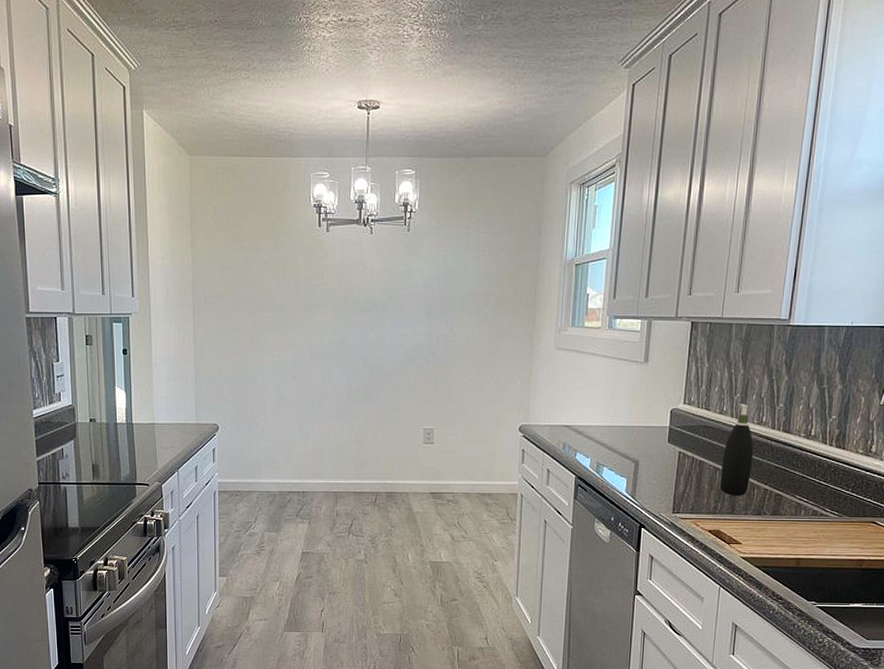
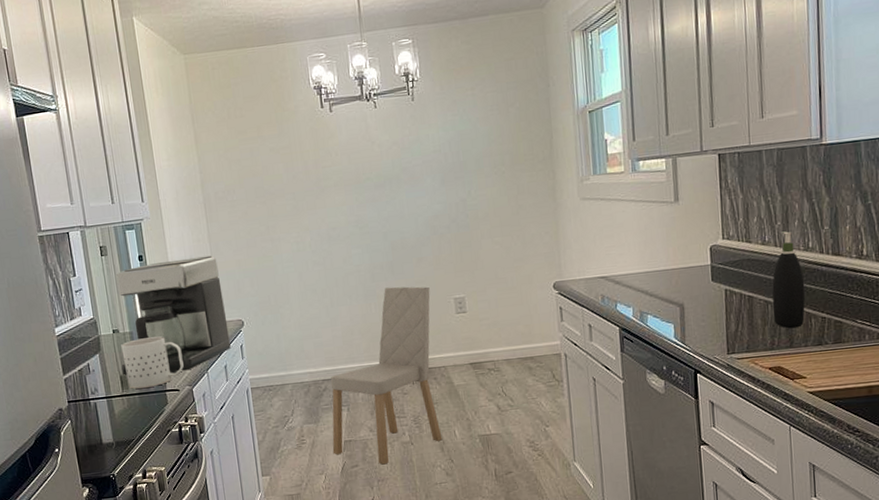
coffee maker: none [95,357,203,467] -> present [116,255,231,375]
mug: none [96,430,156,480] -> present [121,336,184,389]
dining chair: none [290,410,402,579] -> present [331,286,443,465]

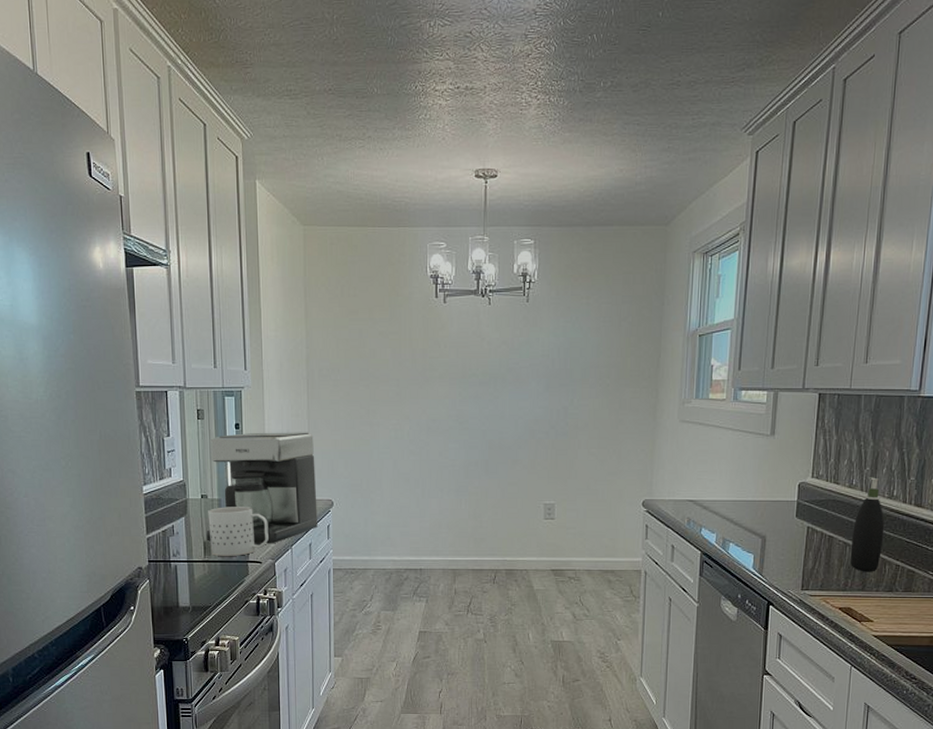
dining chair: present [331,286,443,465] -> none [407,485,521,659]

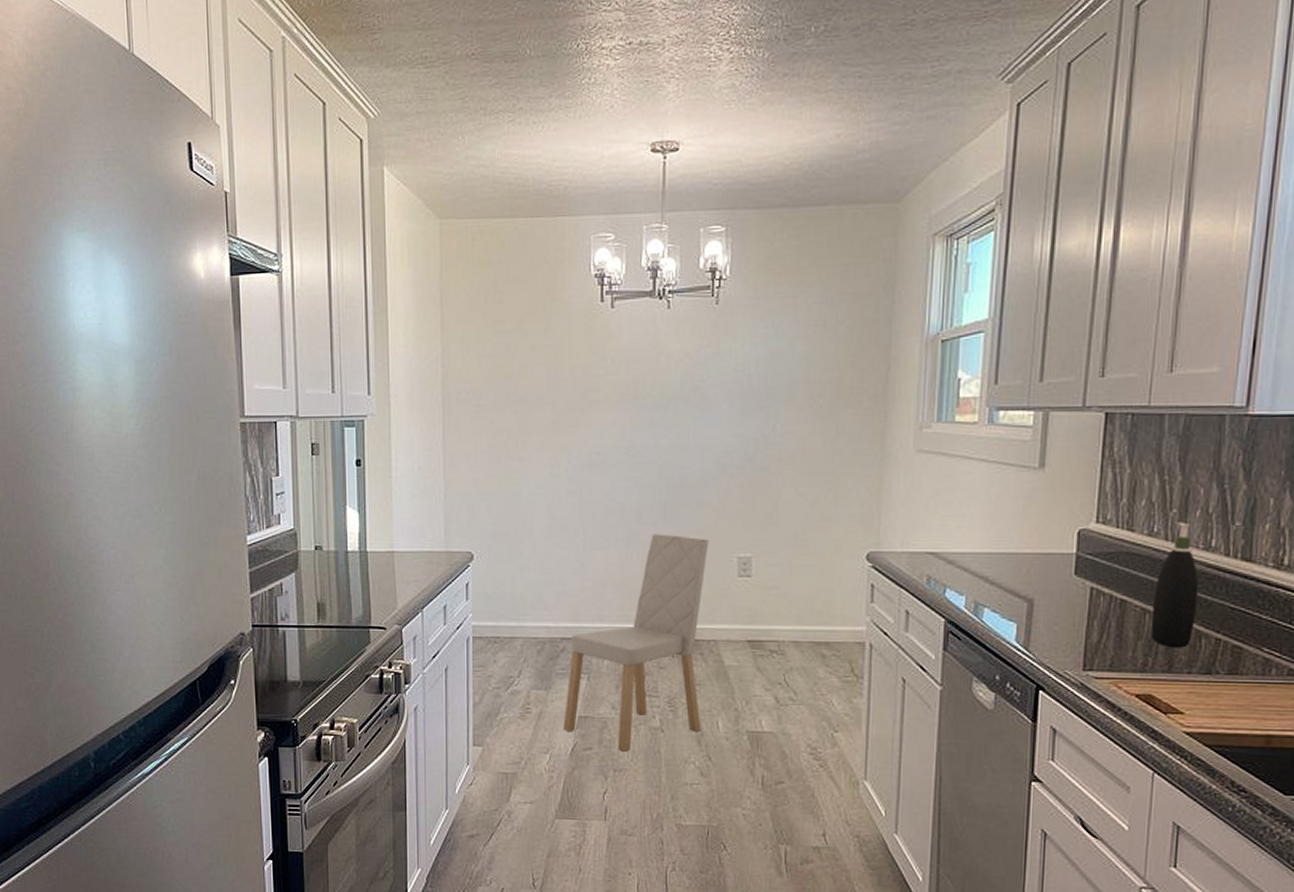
coffee maker: present [206,432,318,544] -> none [320,469,454,606]
mug: present [208,507,269,557] -> none [323,560,395,622]
dining chair: none [407,485,521,659] -> present [563,534,709,752]

